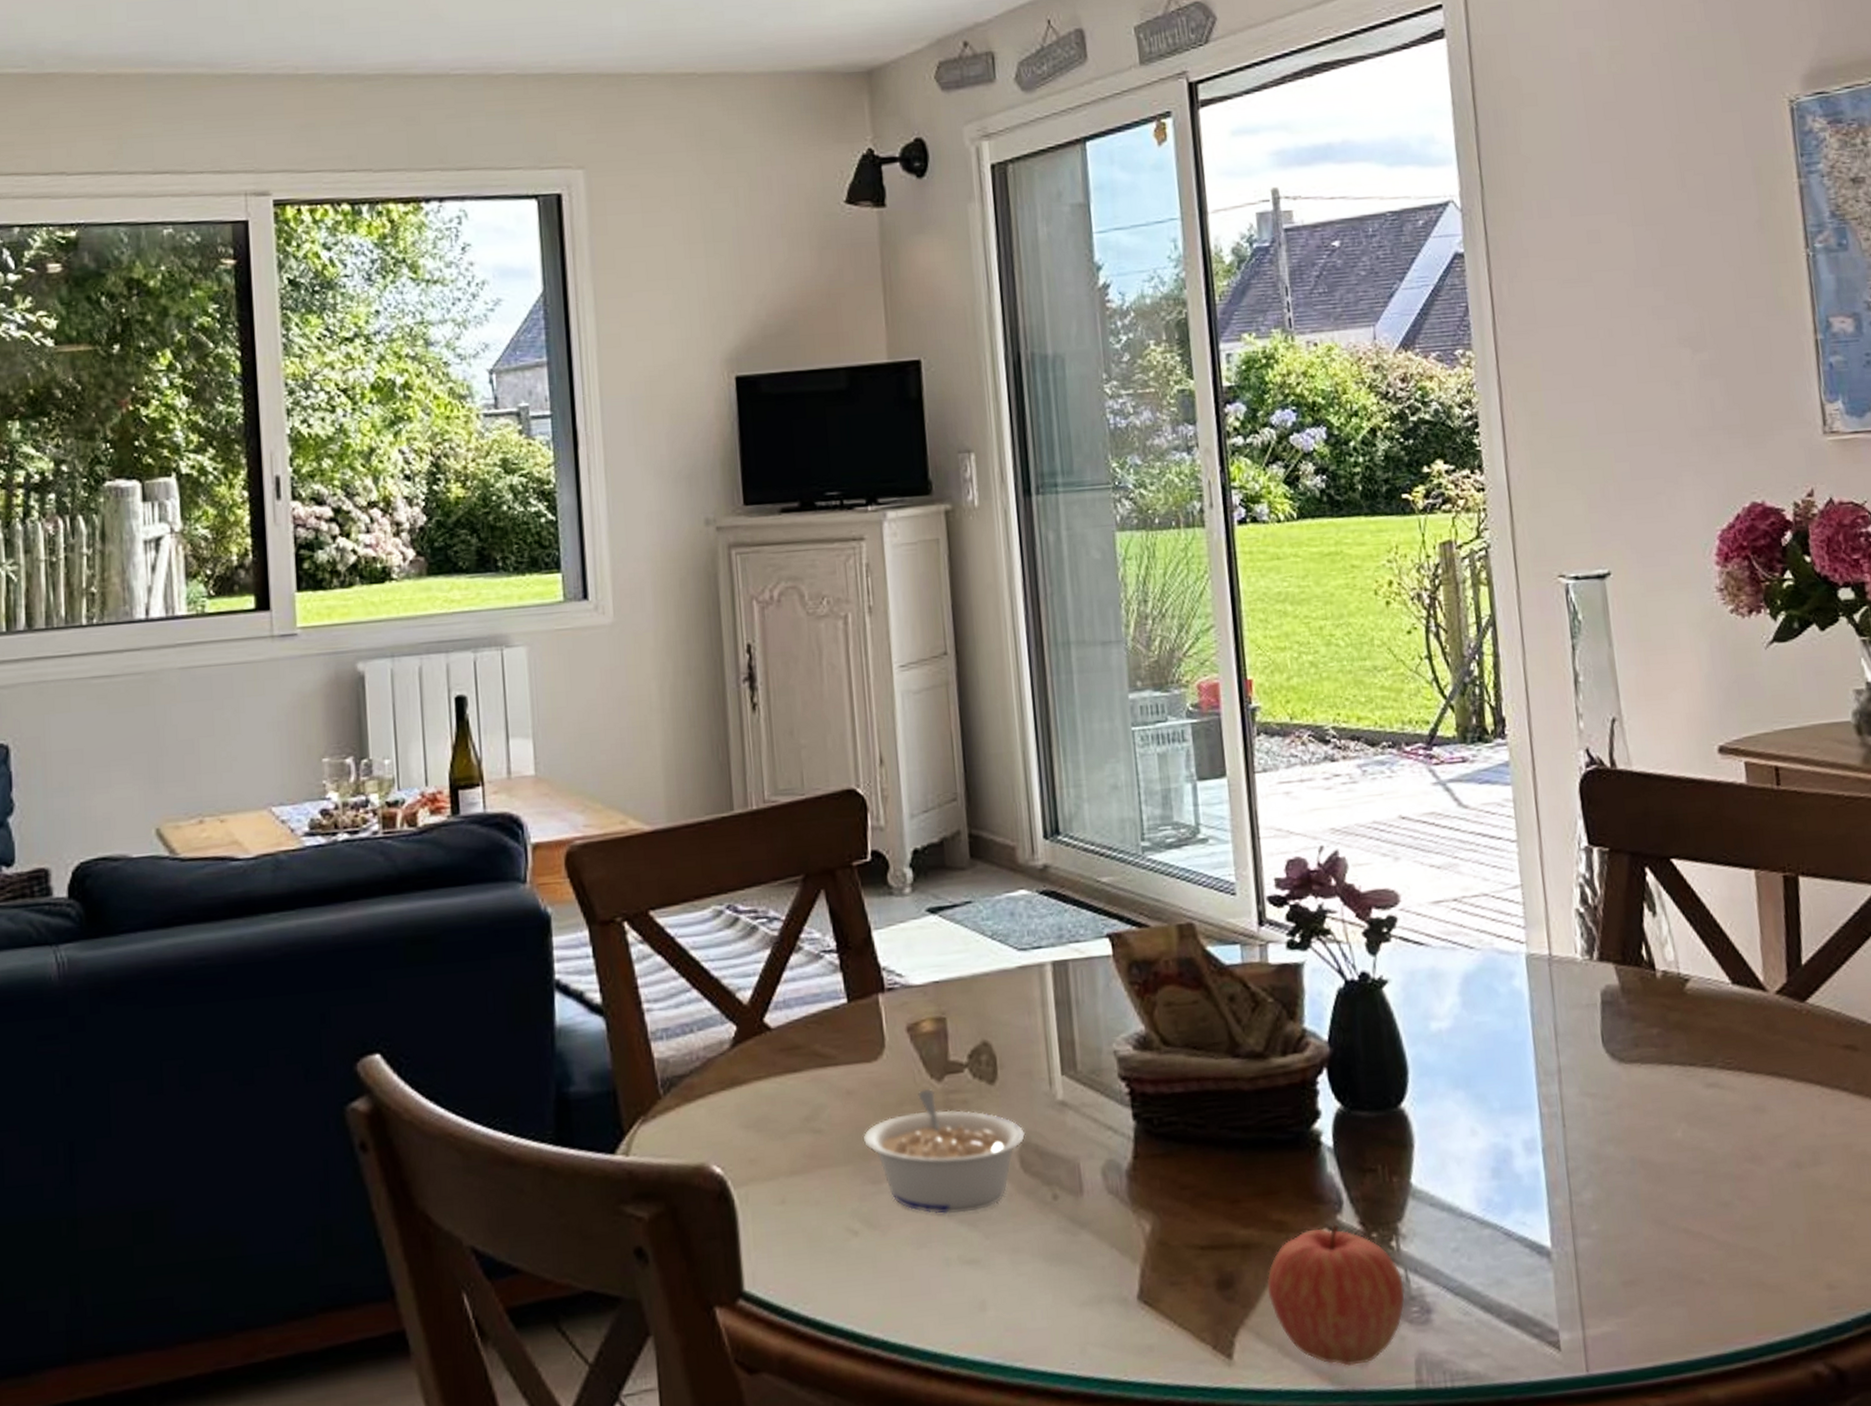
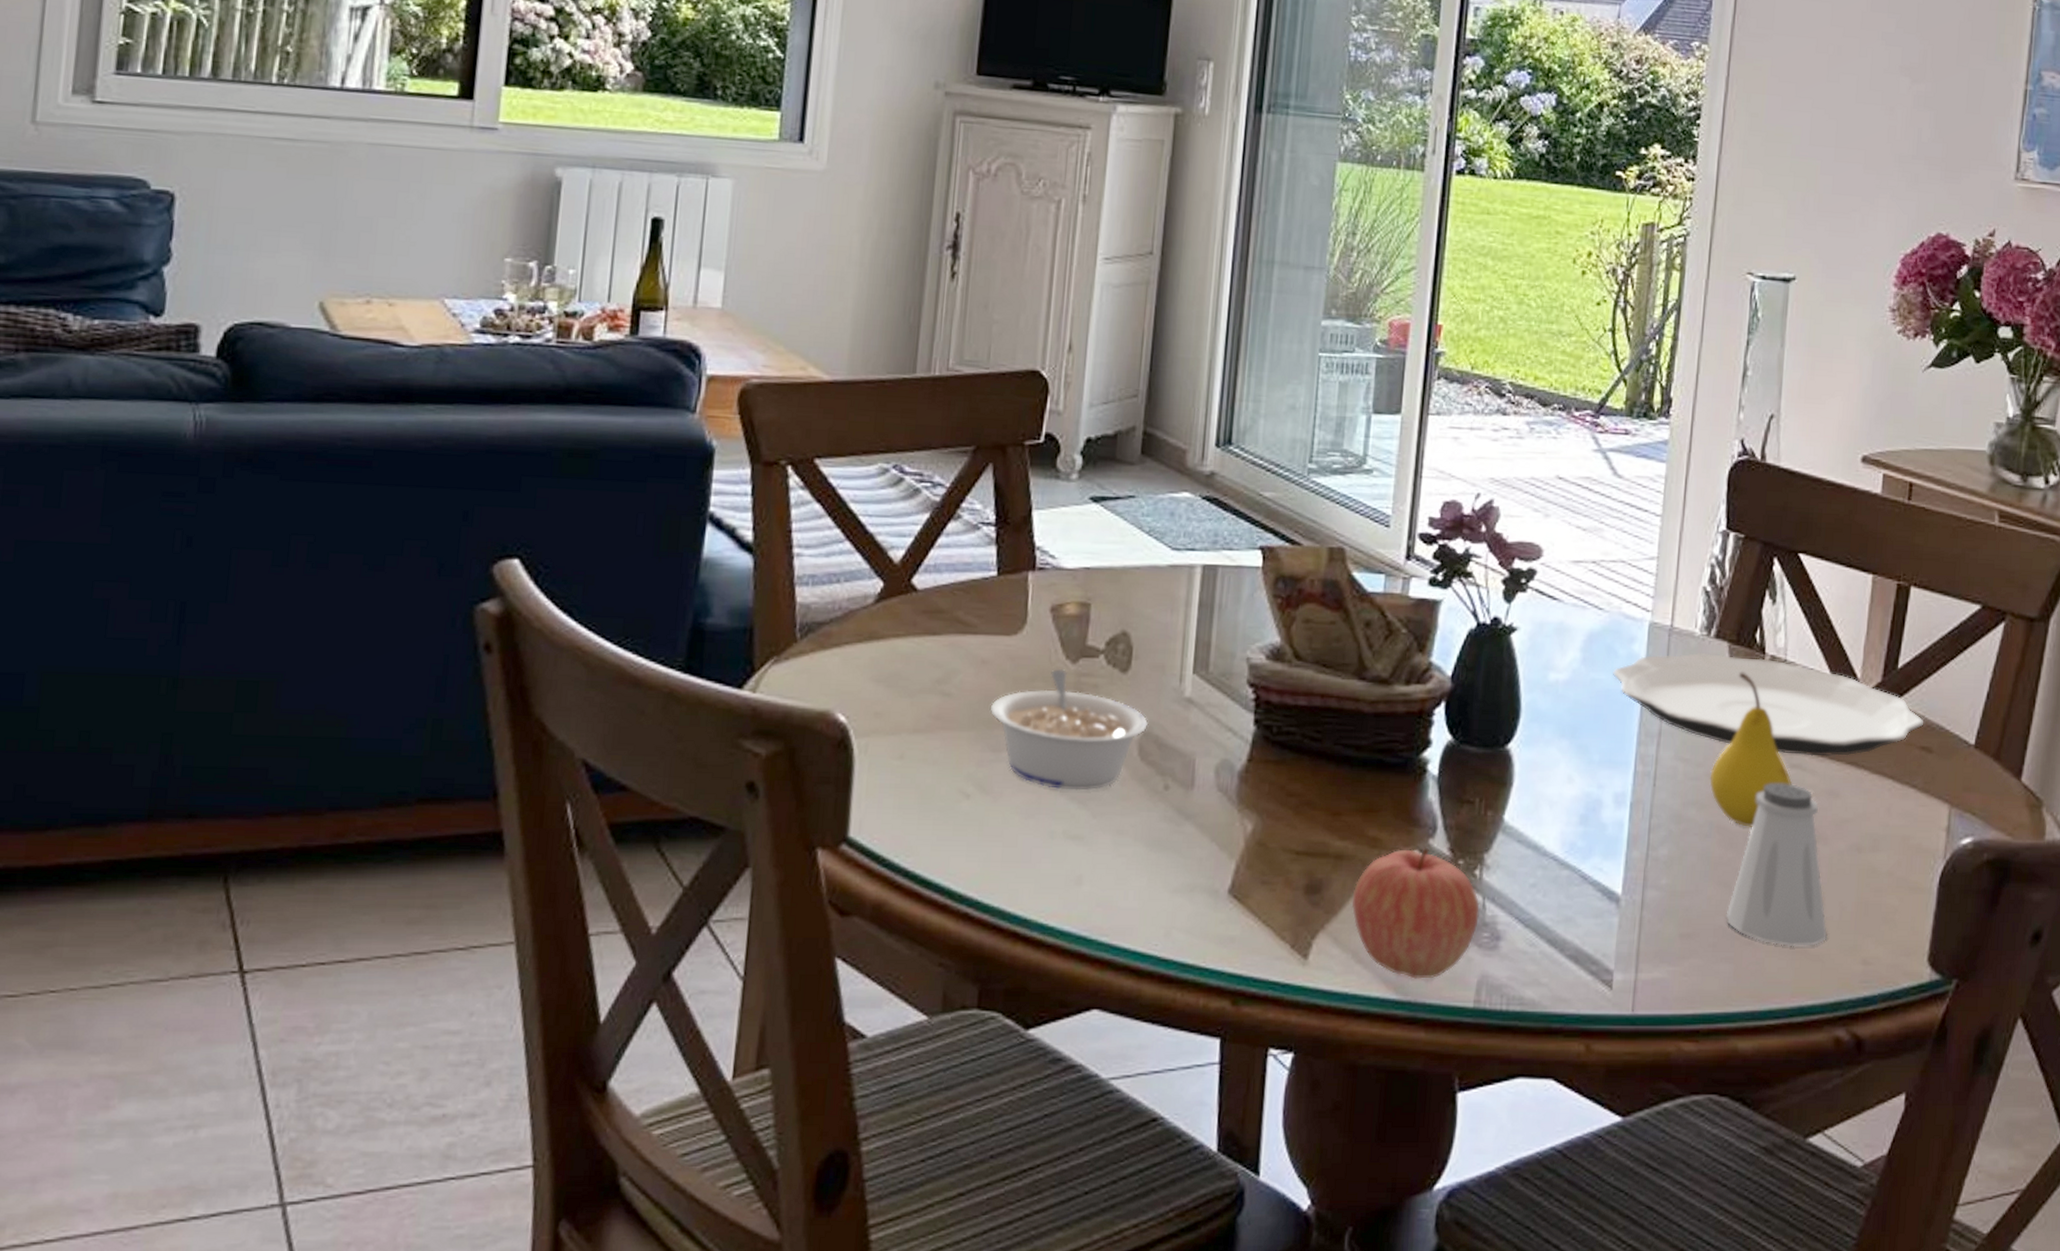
plate: none [1497,975,1842,1073] -> present [1613,653,1924,757]
fruit: none [1621,992,1712,1158] -> present [1709,672,1793,827]
saltshaker: none [1667,1103,1782,1281] -> present [1726,782,1827,947]

